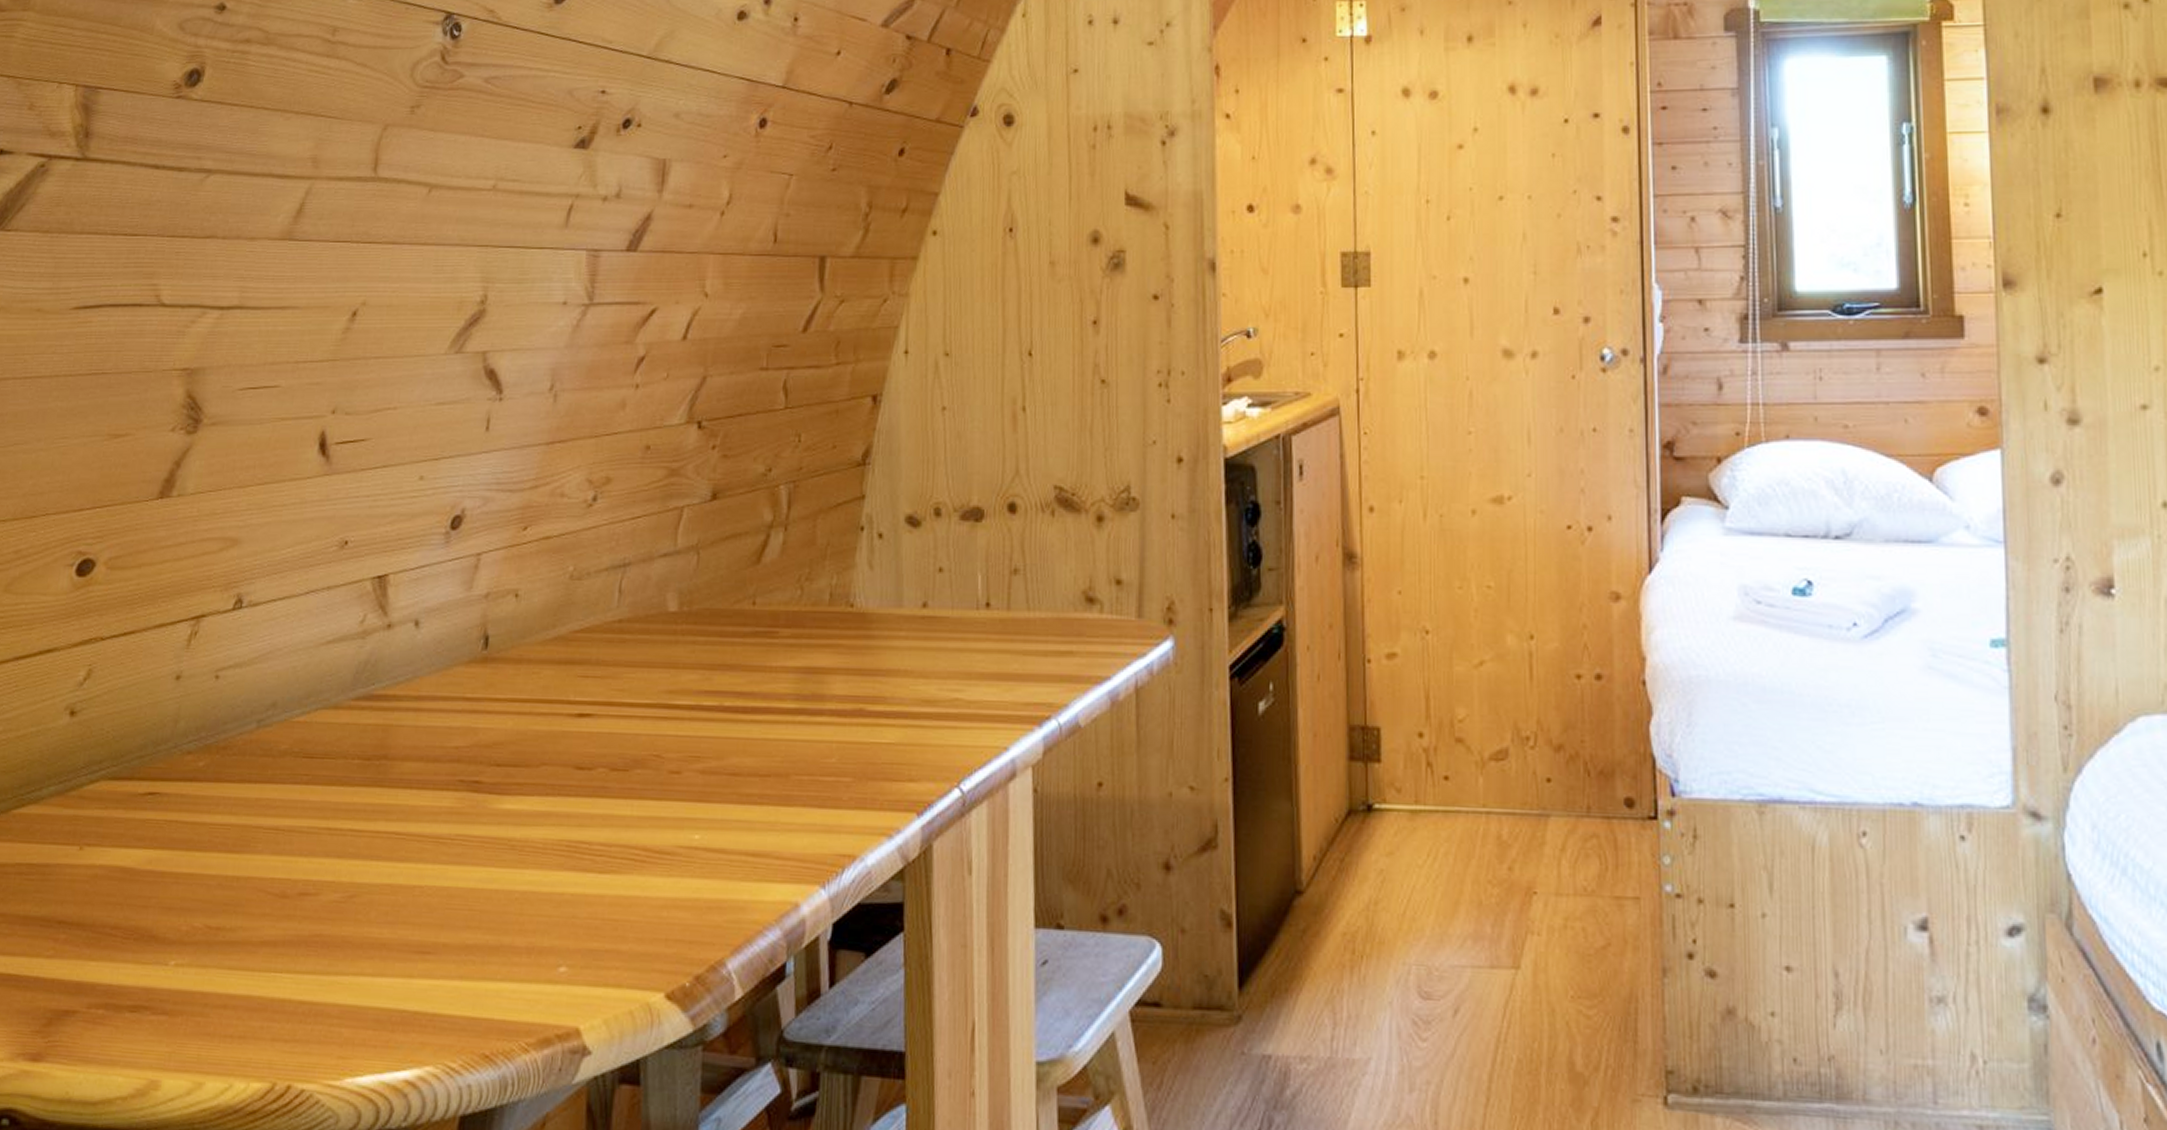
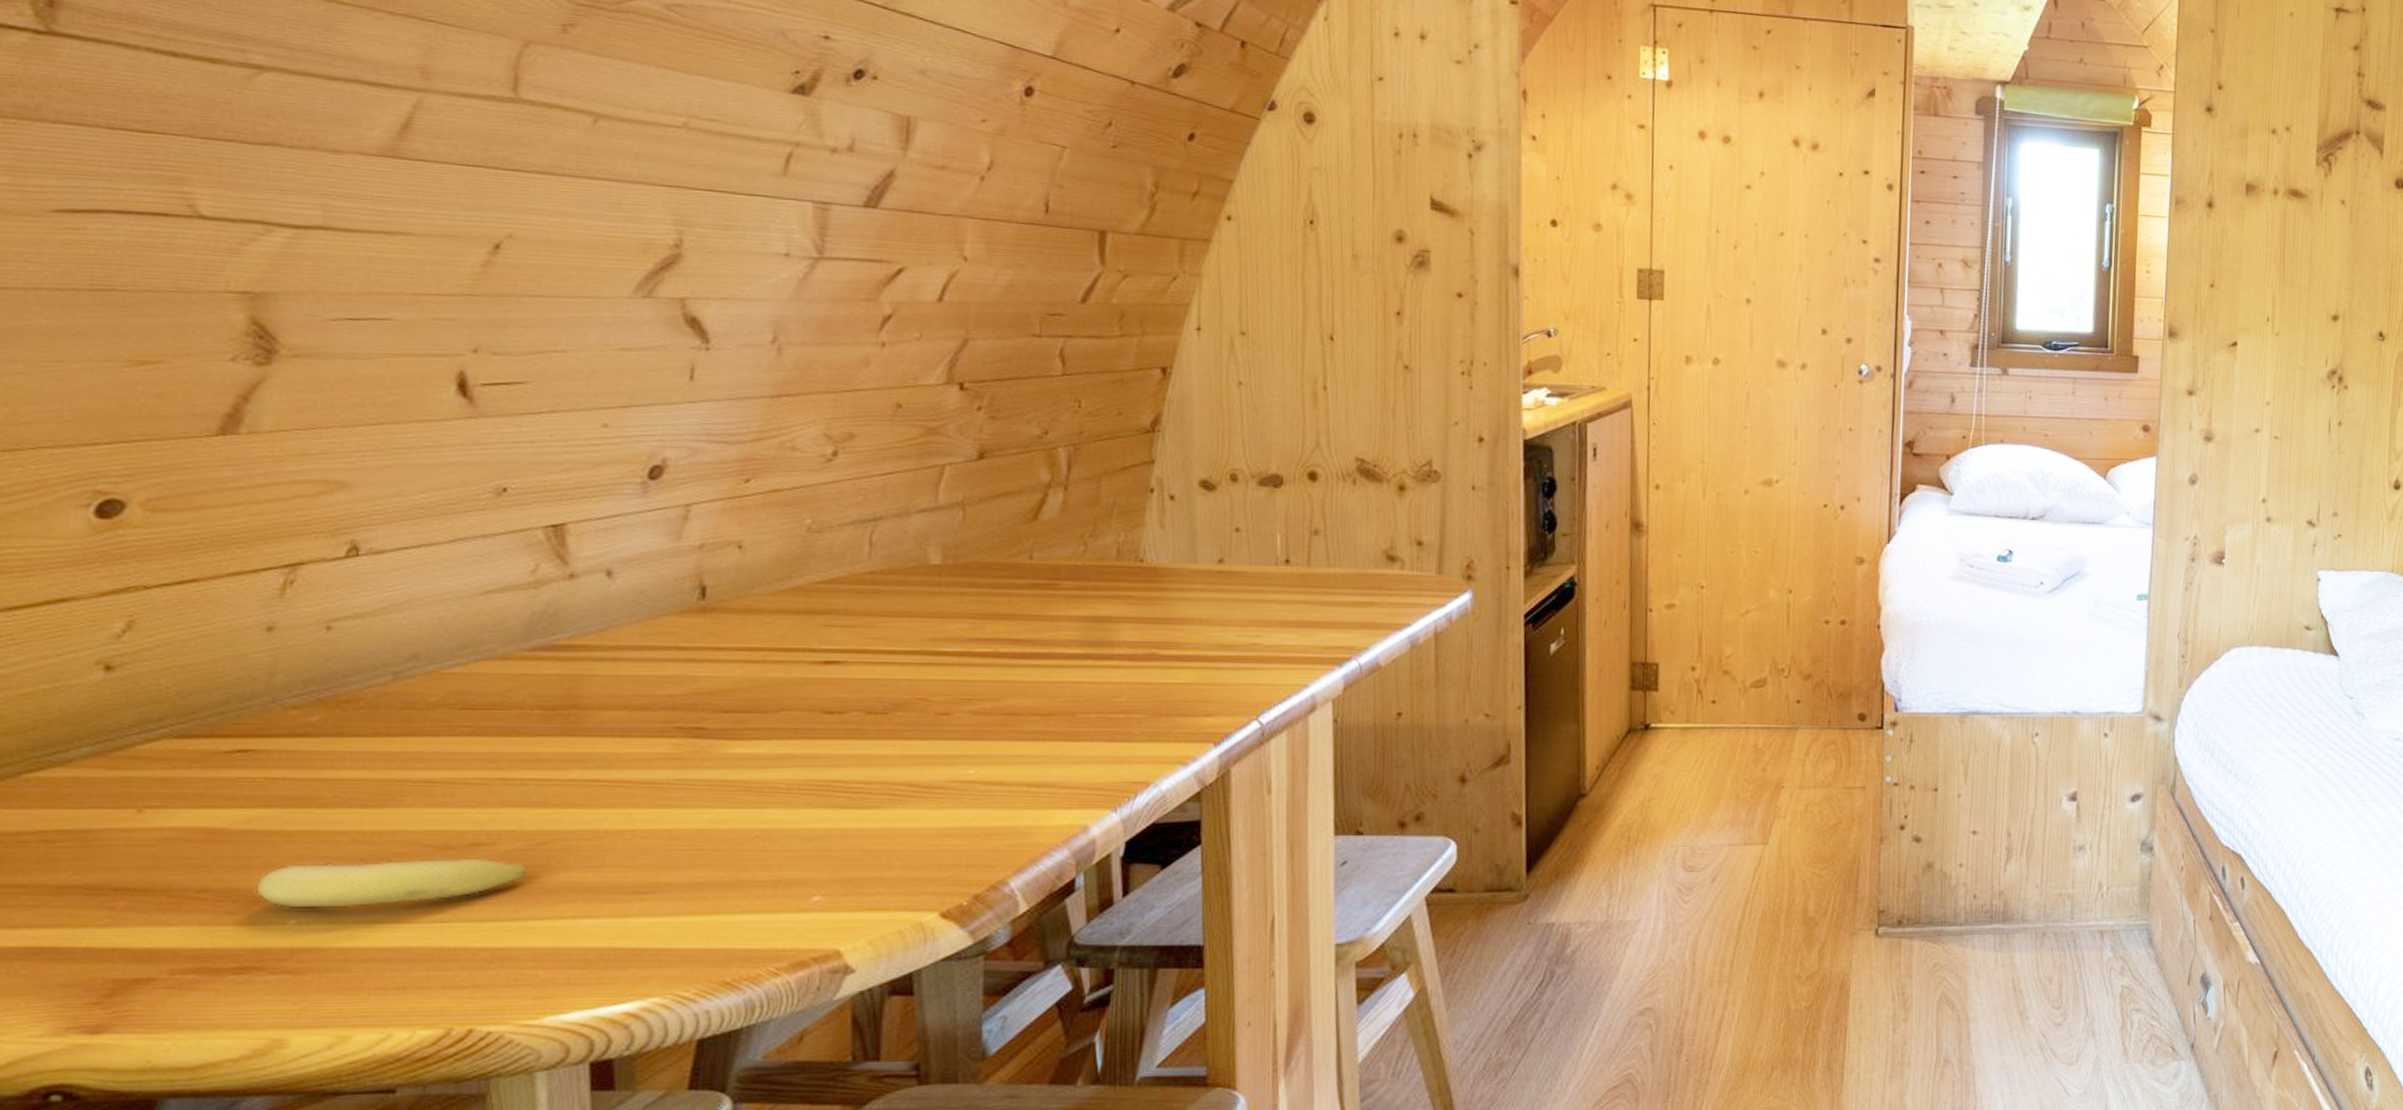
fruit: none [151,906,341,952] -> present [256,857,529,908]

